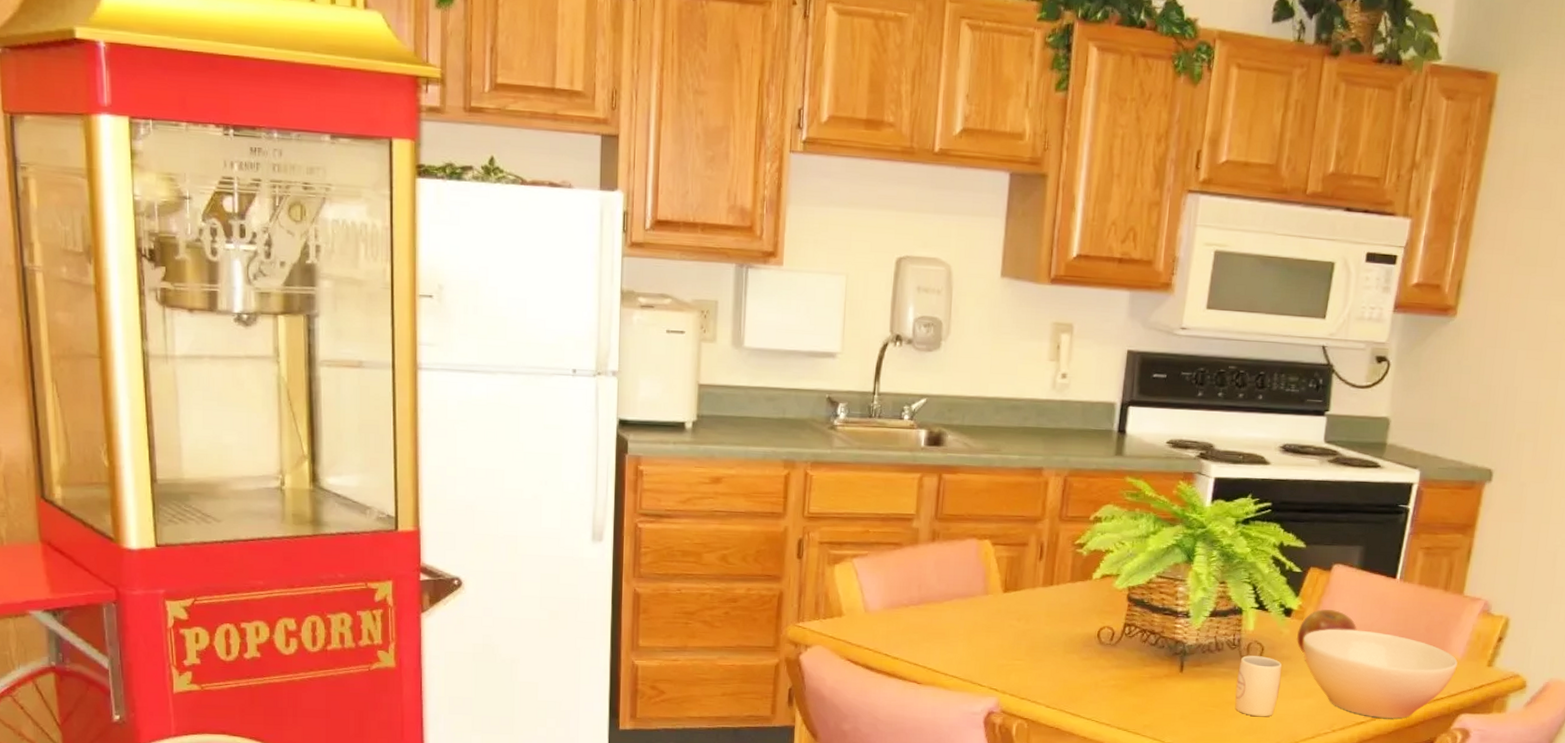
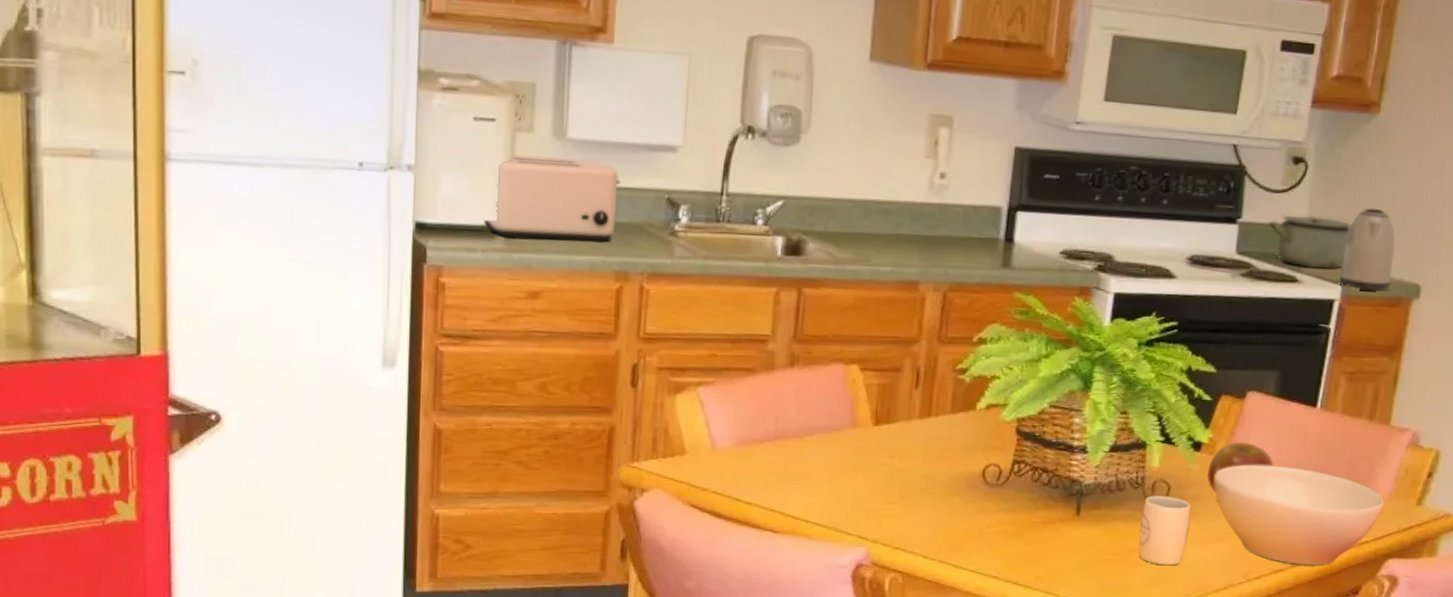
toaster: none [674,362,789,436] -> present [483,155,621,243]
cooking pot: none [1354,408,1429,456] -> present [1269,215,1352,269]
kettle: none [1418,401,1470,475] -> present [1339,208,1396,291]

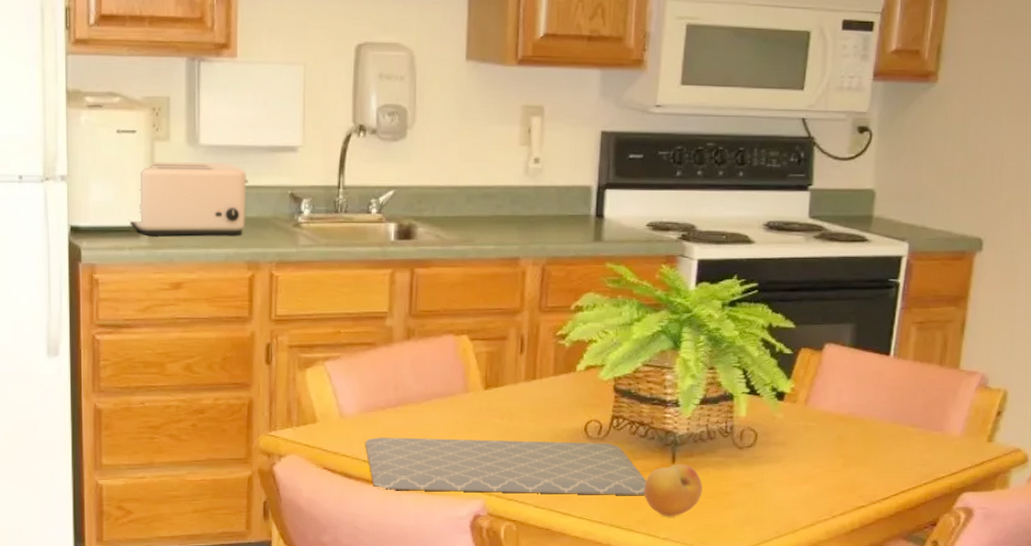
placemat: none [738,474,1048,550] -> present [365,437,647,496]
fruit: none [1044,516,1109,573] -> present [644,464,703,516]
mug: present [1138,496,1191,566] -> none [730,443,777,506]
fruit: present [1206,441,1274,492] -> none [790,390,852,437]
bowl: present [1213,464,1384,565] -> none [797,411,957,501]
cooking pot: present [1269,215,1352,269] -> none [838,179,915,228]
kettle: present [1339,208,1396,291] -> none [906,170,957,246]

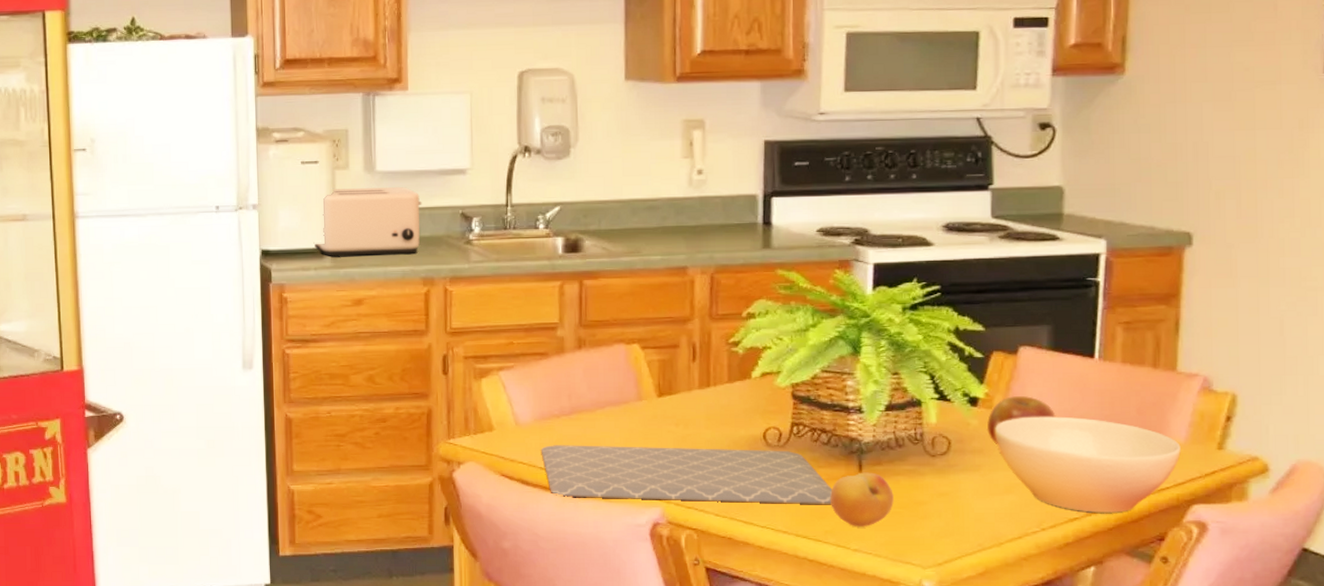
fruit: none [790,390,852,437] -> present [986,395,1056,444]
bowl: none [797,411,957,501] -> present [994,416,1181,513]

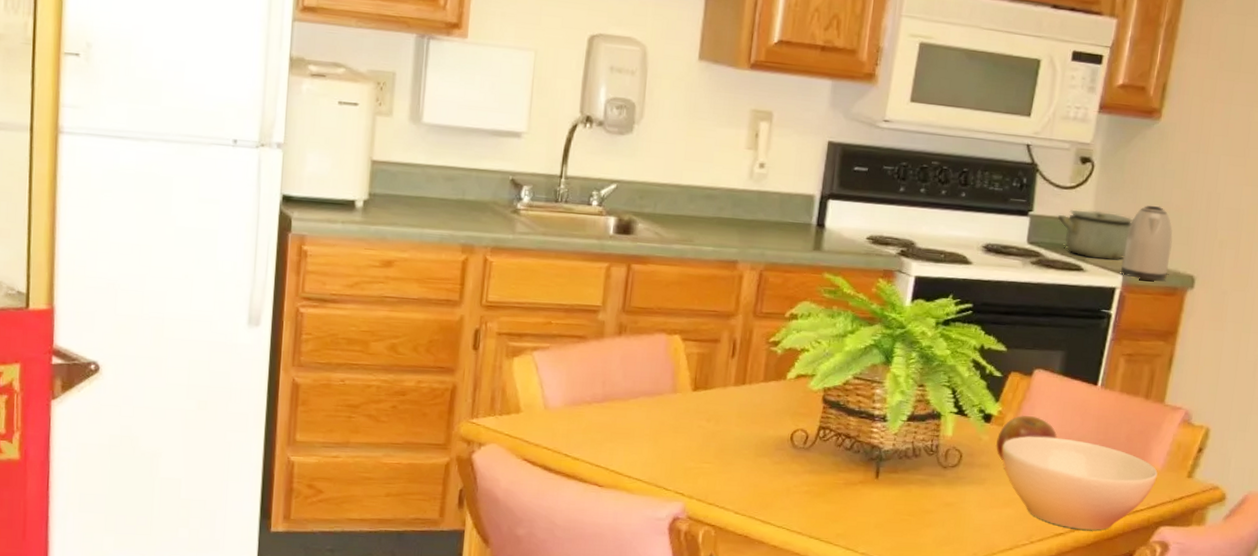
toaster: present [313,187,422,257] -> none [343,136,470,218]
placemat: present [541,445,833,505] -> none [568,432,849,509]
fruit: present [830,472,894,527] -> none [845,479,905,532]
cooking pot: none [1021,176,1109,226] -> present [1057,209,1133,260]
kettle: none [1102,163,1159,242] -> present [1121,205,1173,281]

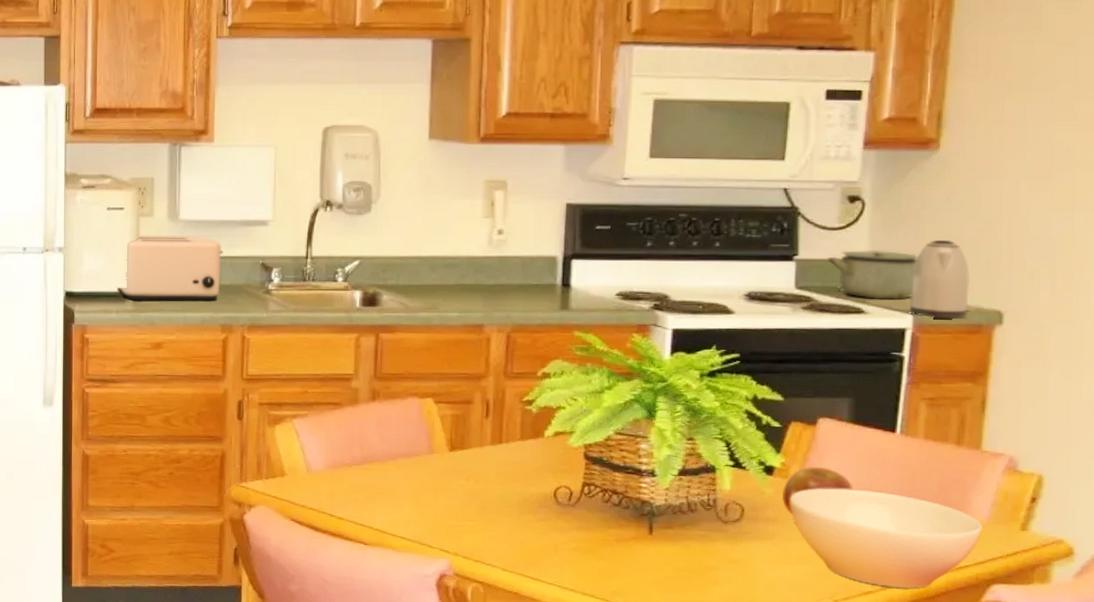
toaster: none [343,136,470,218] -> present [116,235,223,302]

